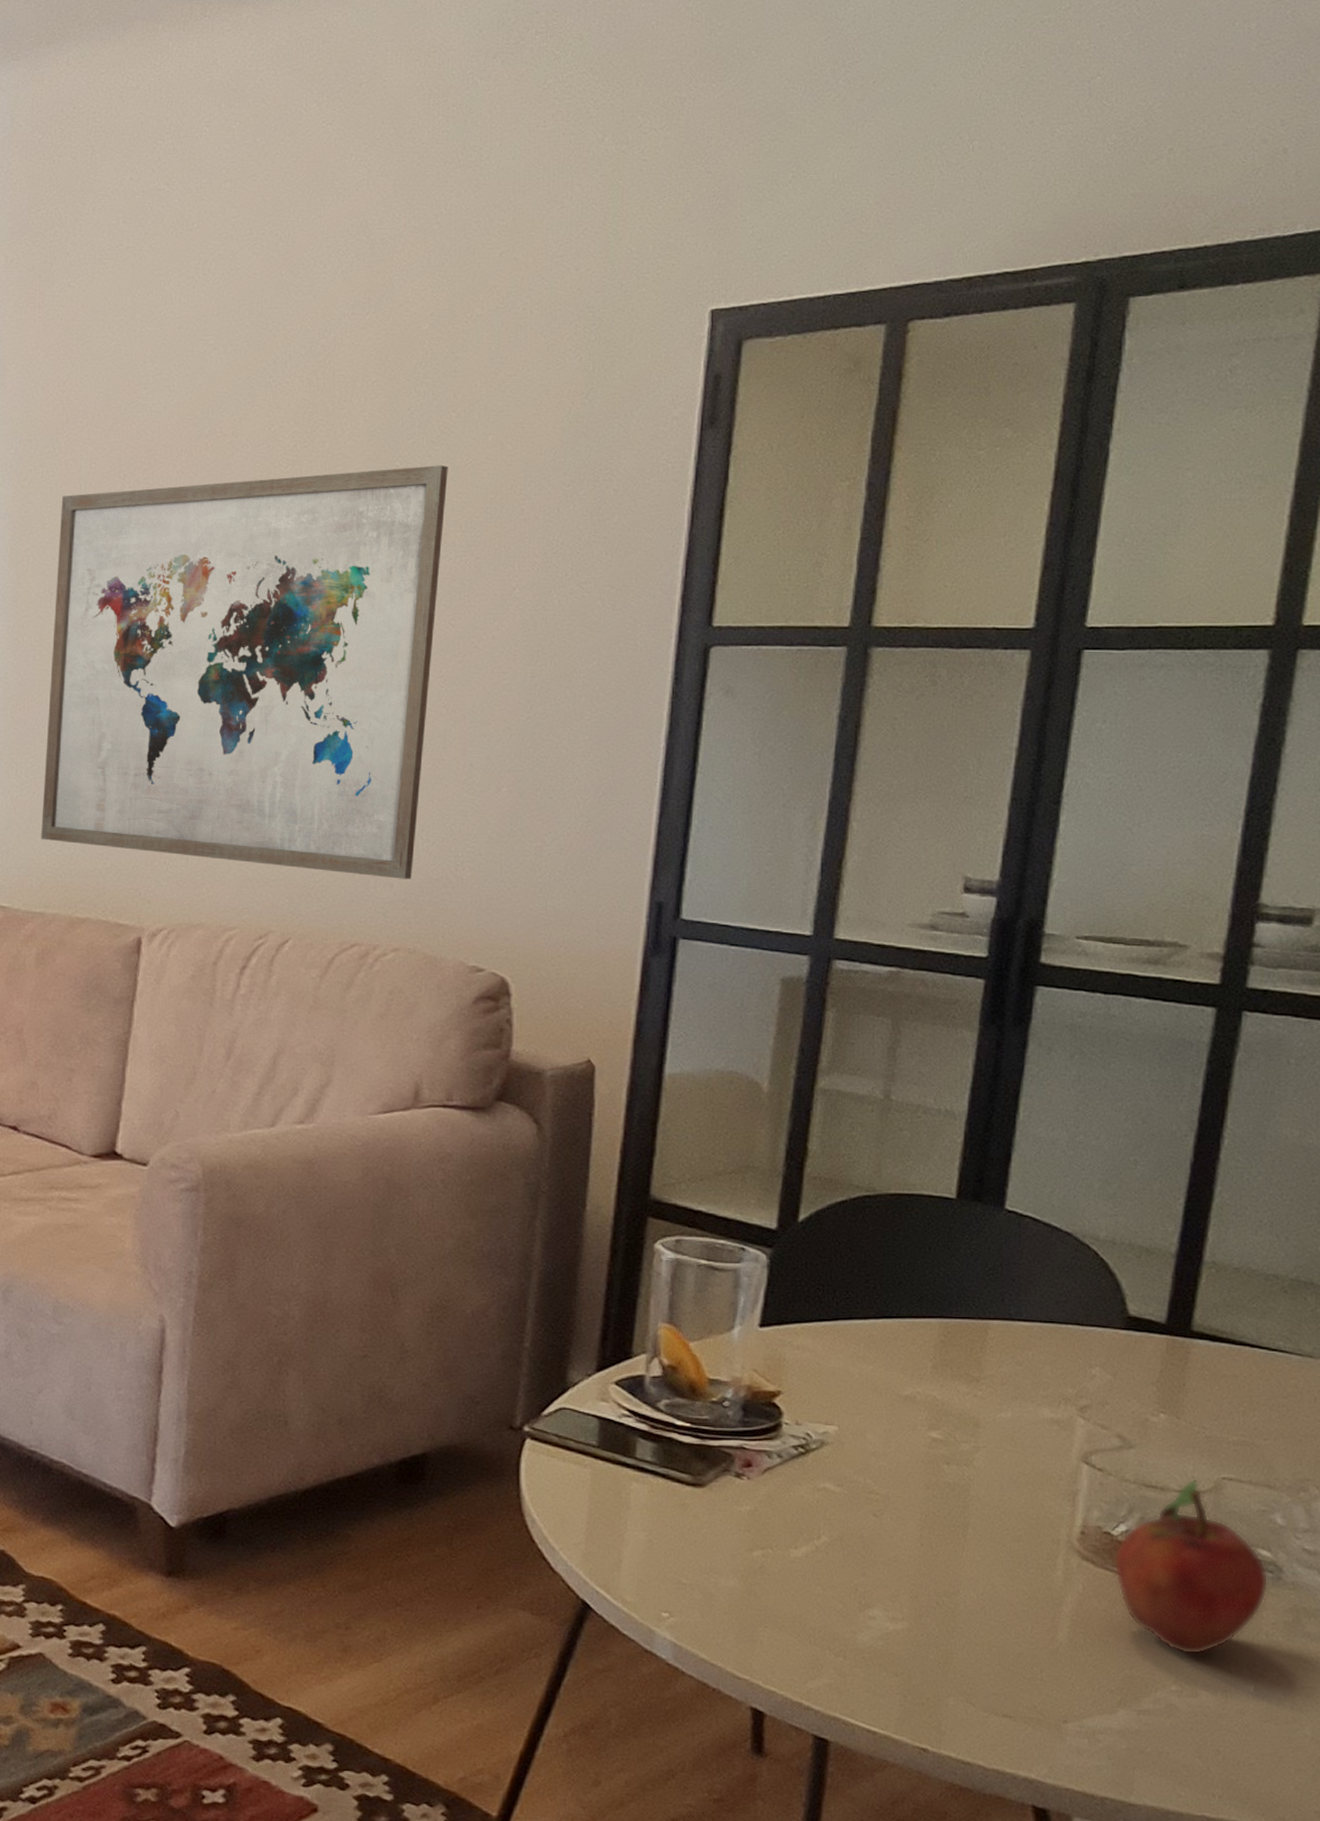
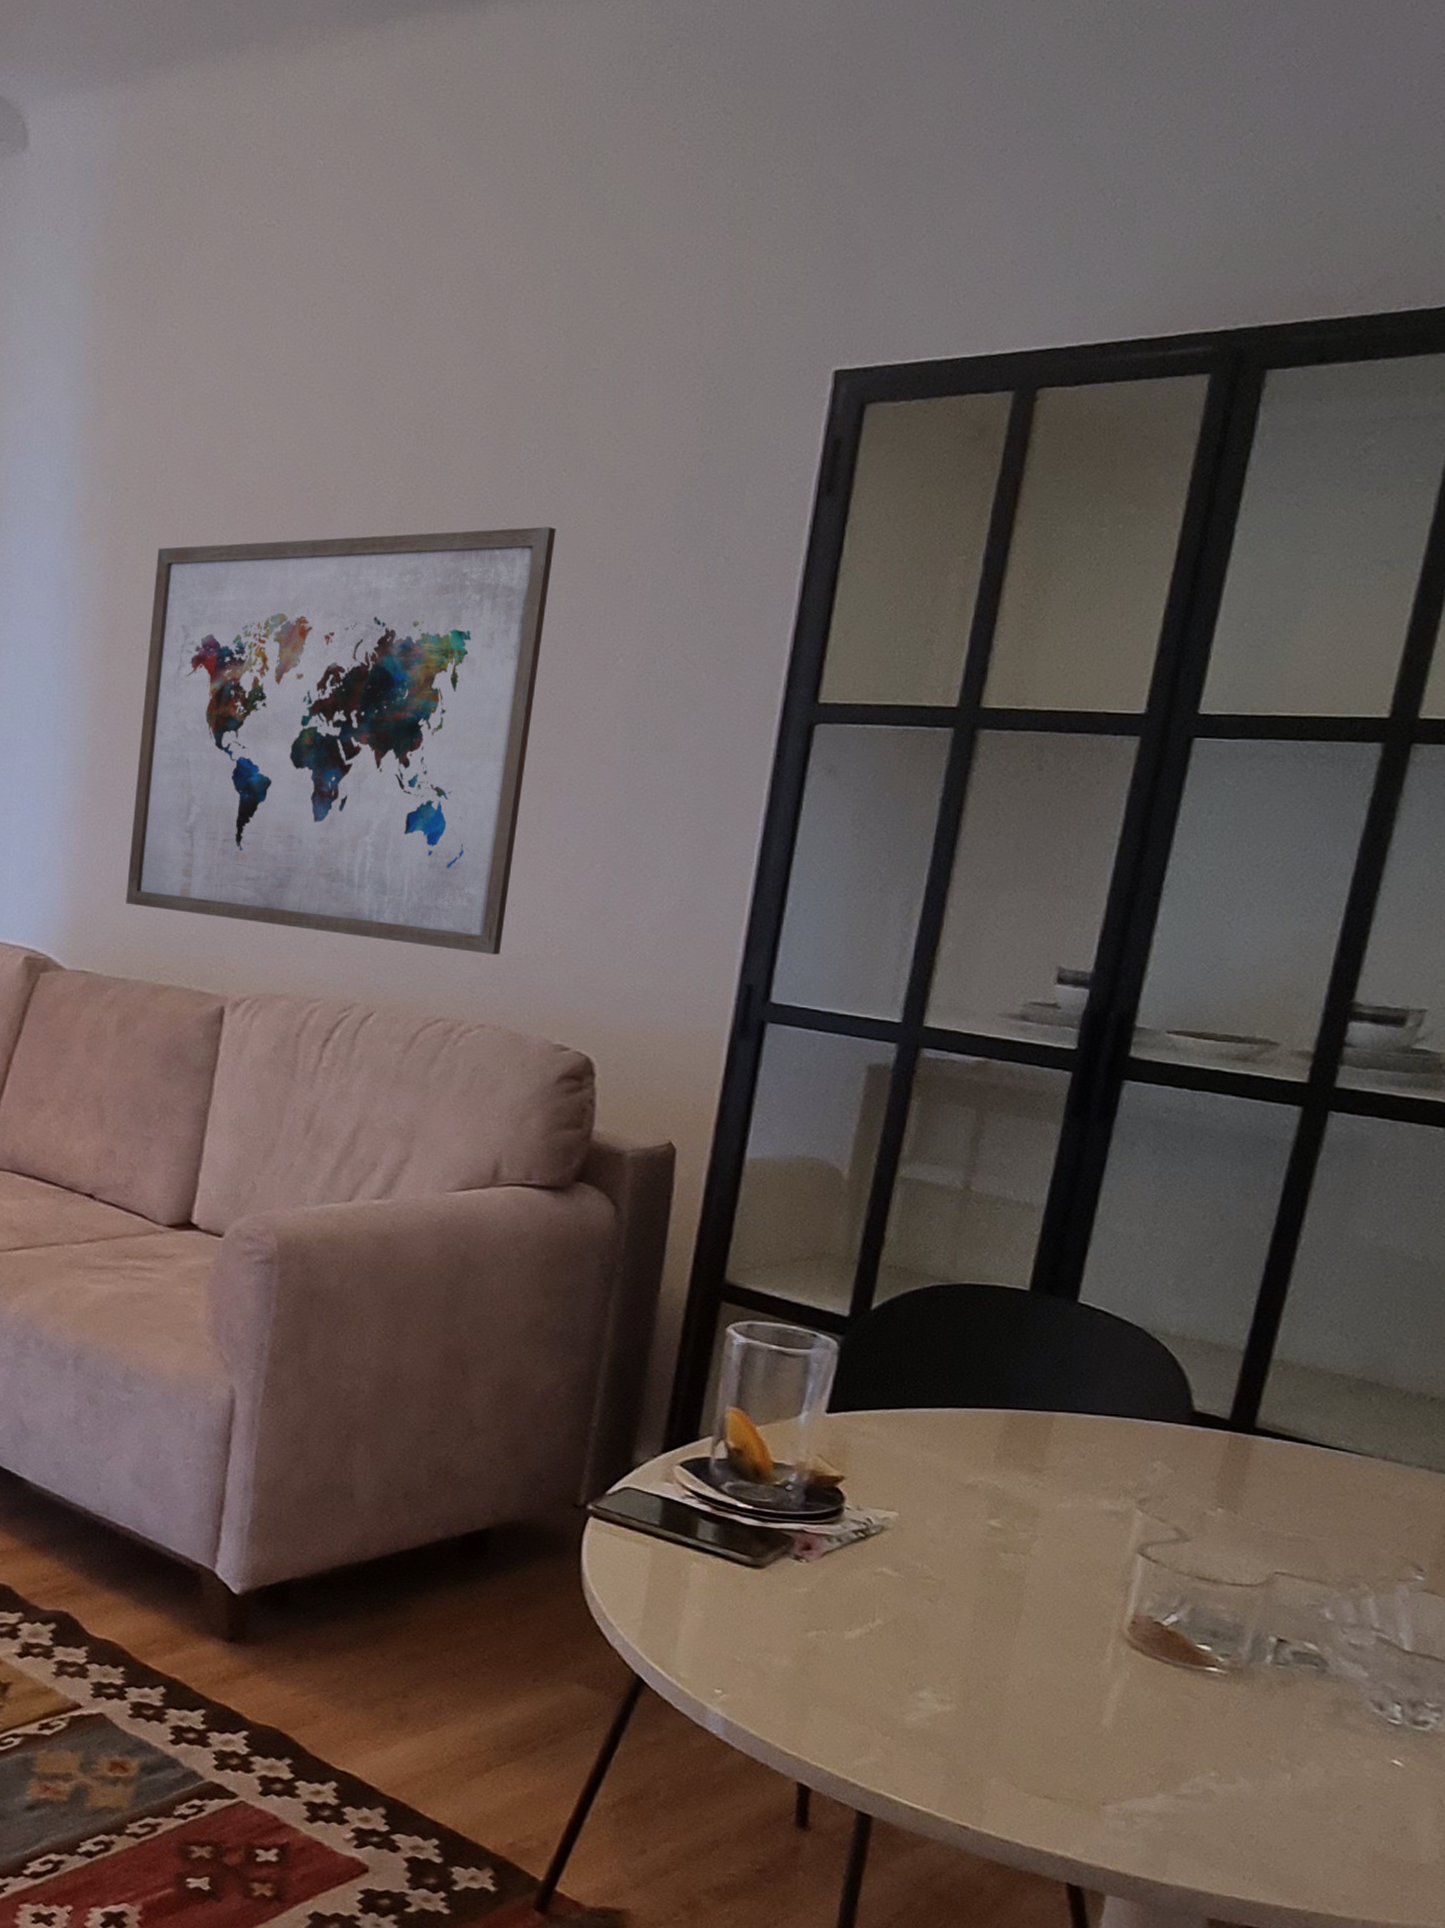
fruit: present [1114,1478,1269,1655] -> none [1162,1572,1314,1743]

